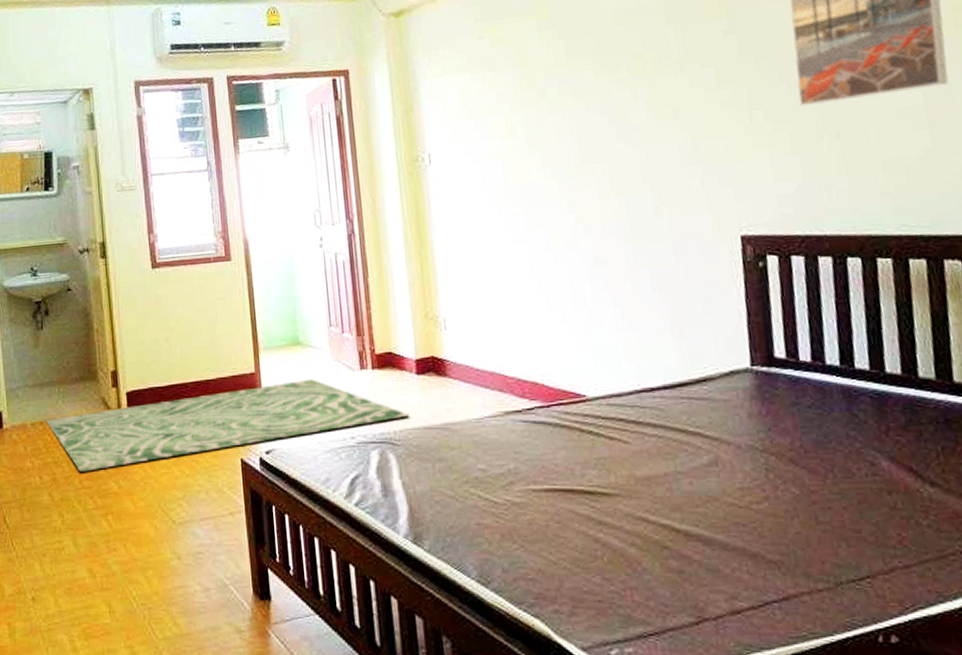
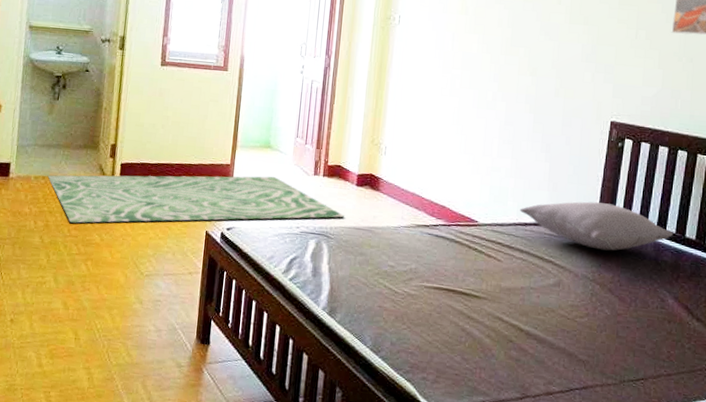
pillow: none [639,344,867,408] -> present [519,201,674,251]

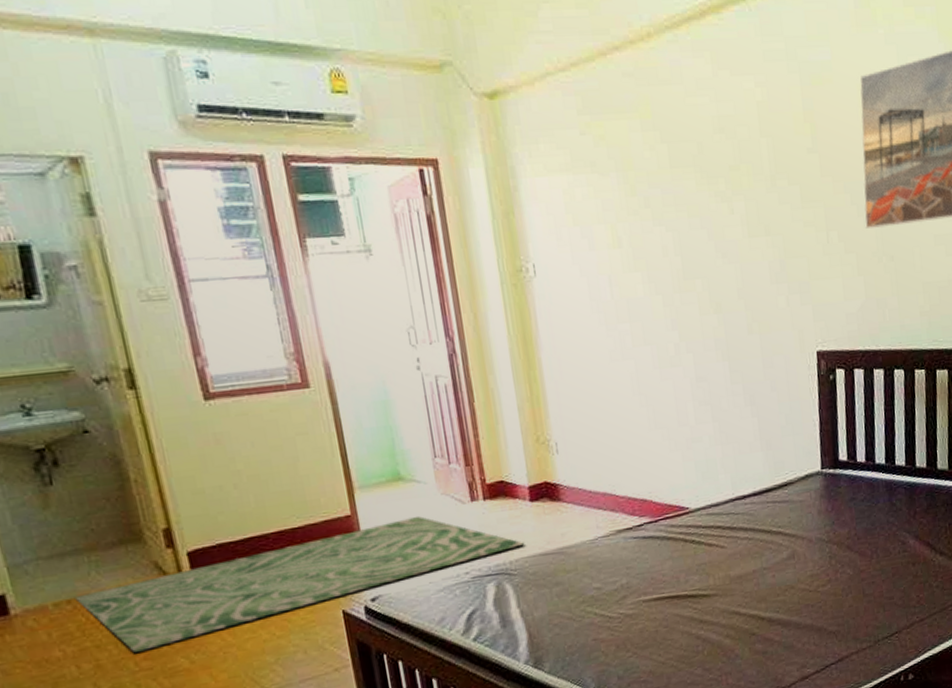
pillow: present [519,201,674,251] -> none [733,449,904,506]

